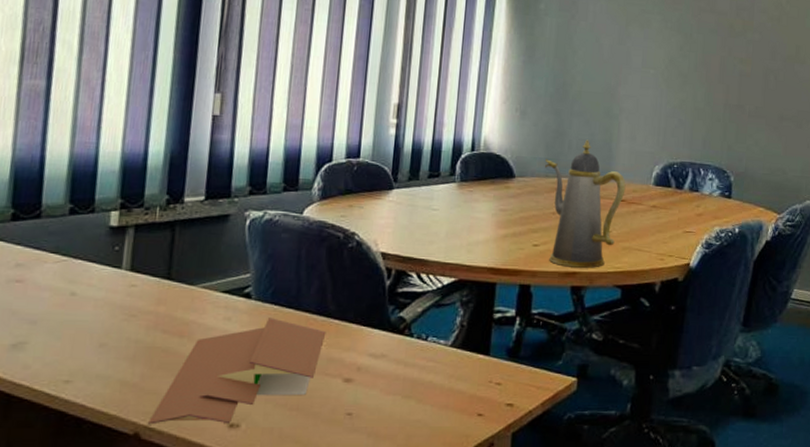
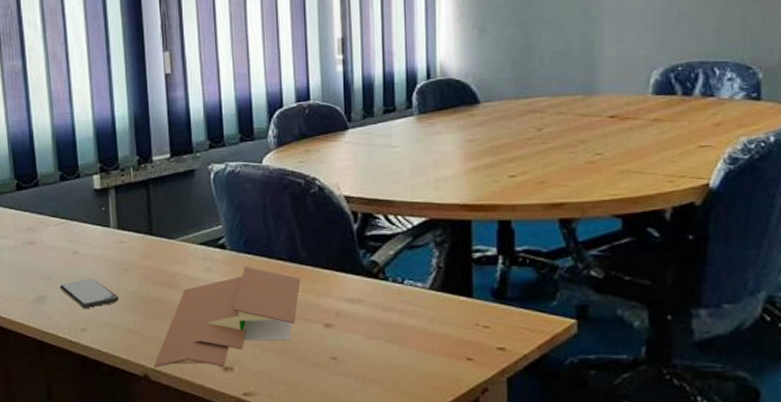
smartphone: none [45,323,118,357] -> present [59,278,119,308]
coffee pot: present [545,139,626,268] -> none [514,50,616,198]

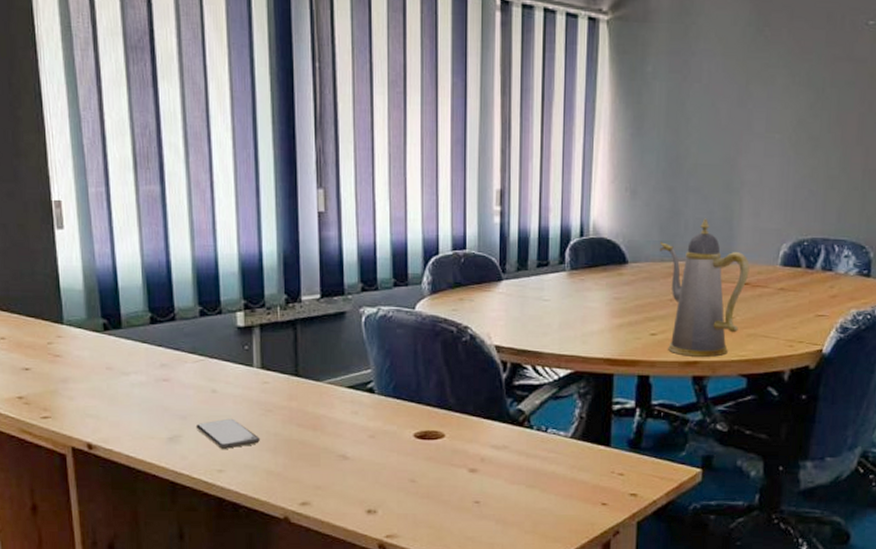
papers: present [153,266,301,367] -> none [294,411,448,510]
coffee pot: none [514,50,616,198] -> present [660,218,750,357]

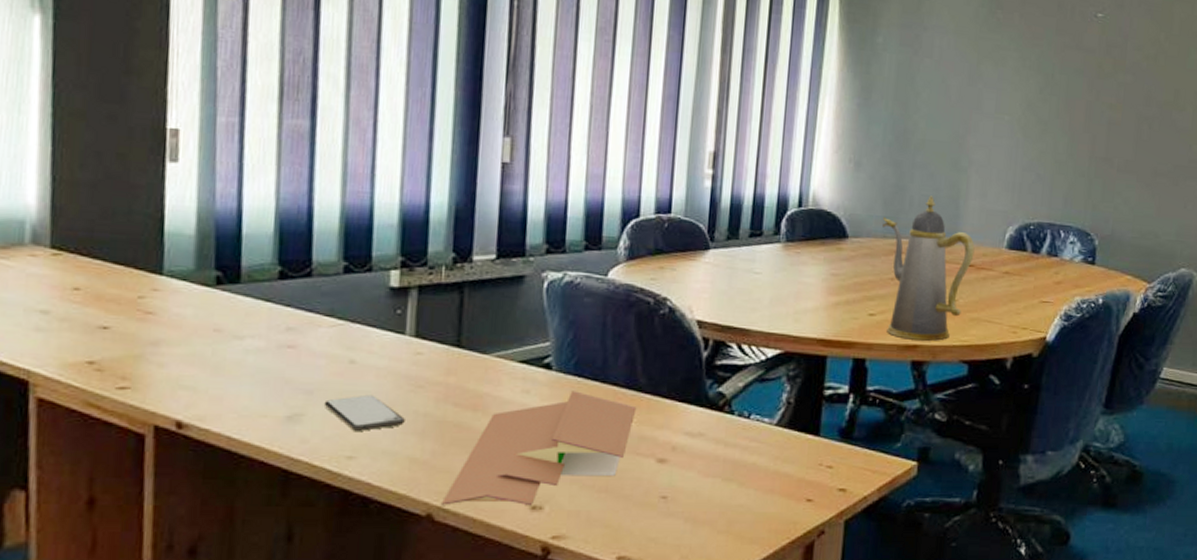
papers: none [294,411,448,510] -> present [440,391,637,505]

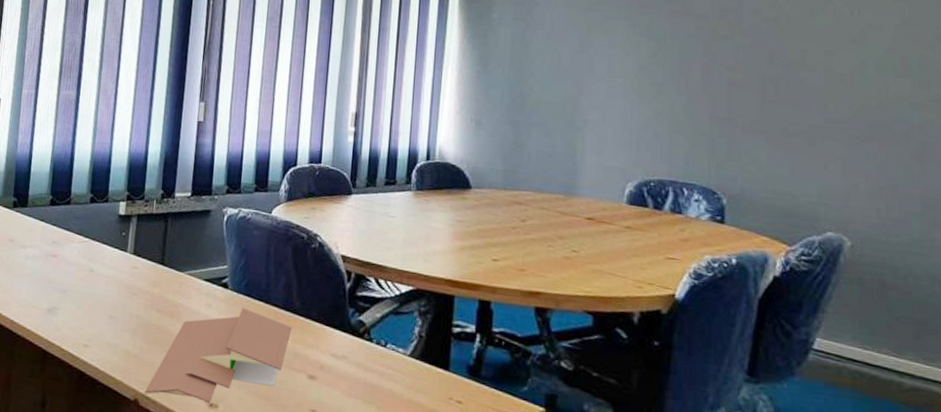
smartphone: present [323,394,405,431] -> none [71,297,124,326]
coffee pot: present [883,195,975,341] -> none [503,152,594,290]

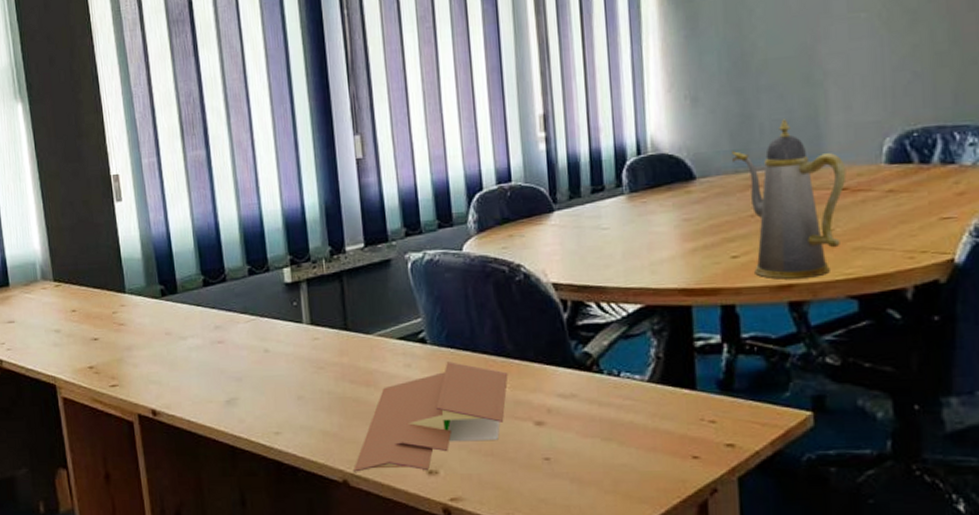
coffee pot: none [503,152,594,290] -> present [732,119,847,279]

